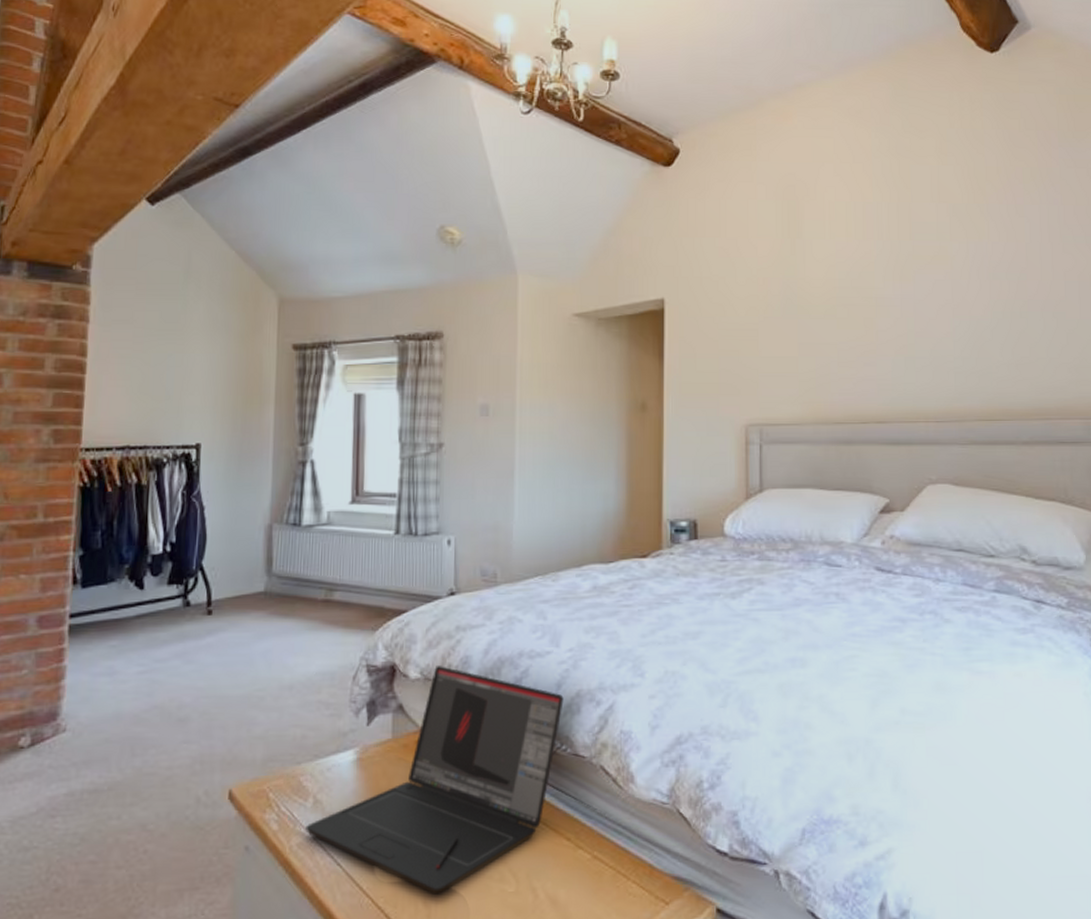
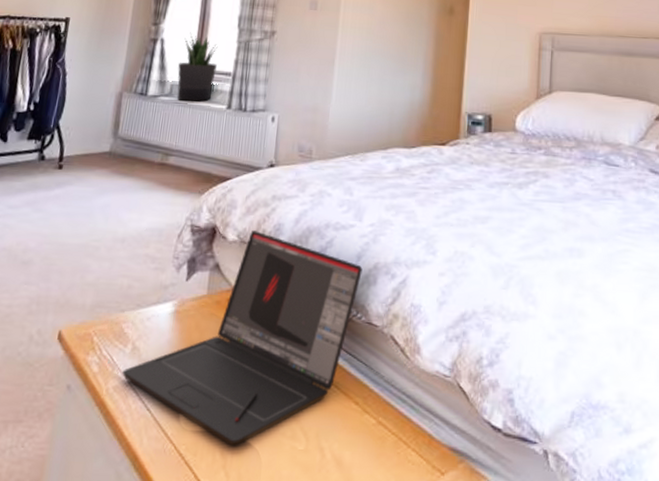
planter: none [334,450,379,529] -> present [177,32,218,102]

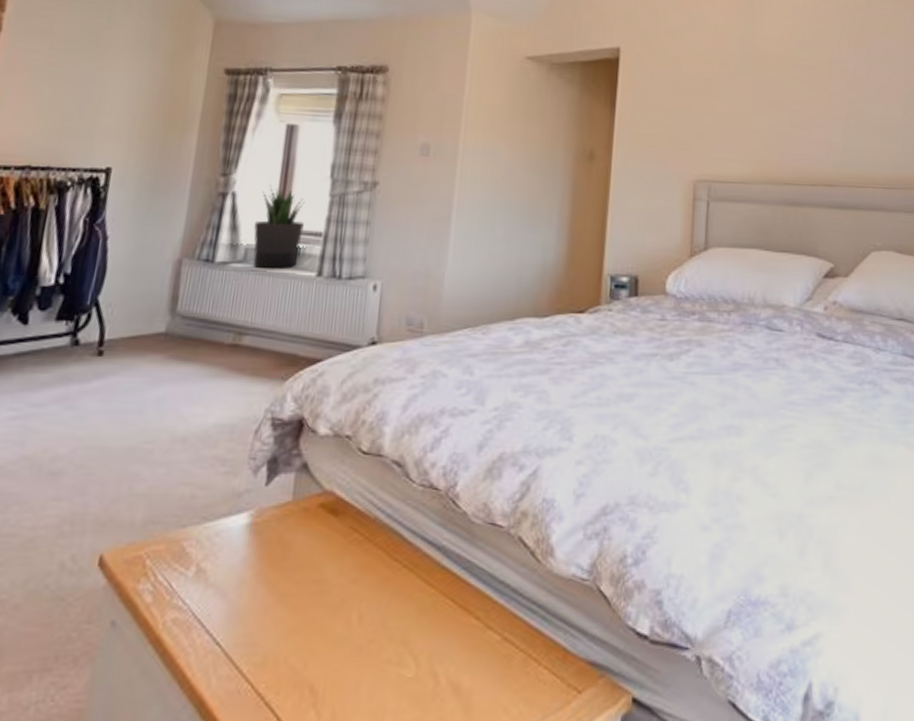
laptop: present [122,230,363,446] -> none [183,421,485,680]

